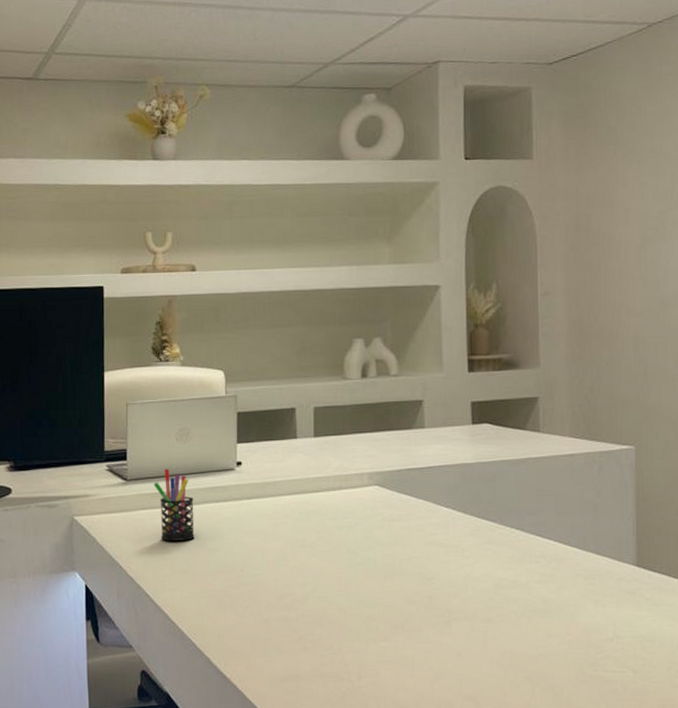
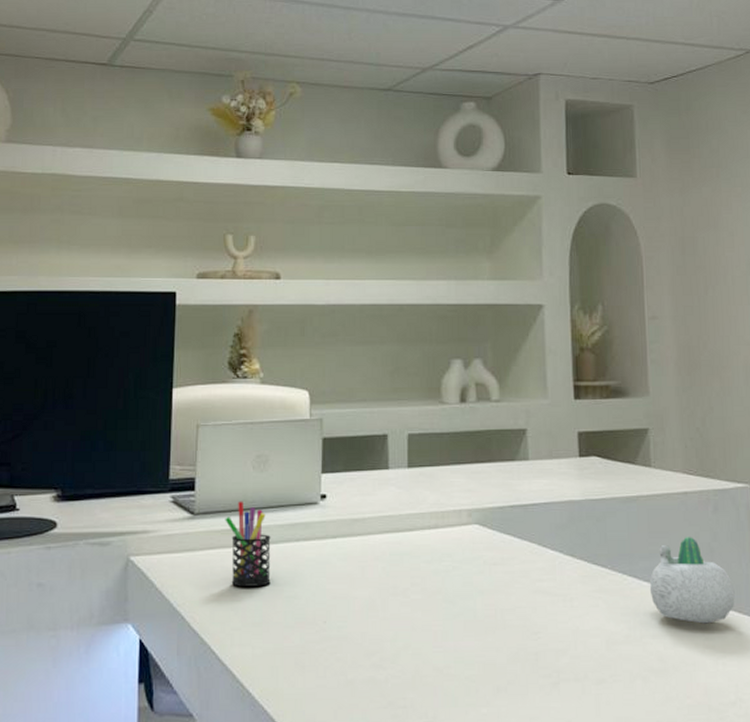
succulent planter: none [535,493,616,571] -> present [649,536,735,624]

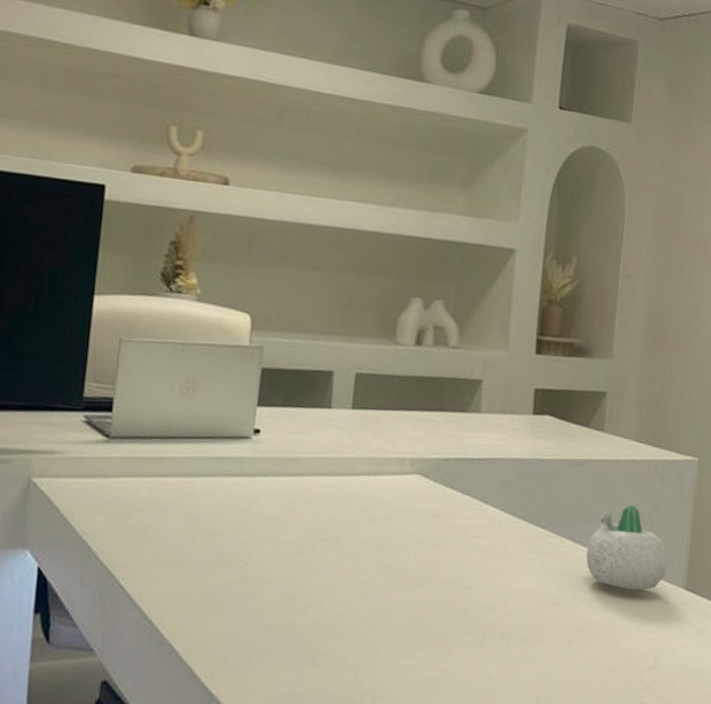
pen holder: present [225,501,271,587] -> none [144,427,195,521]

